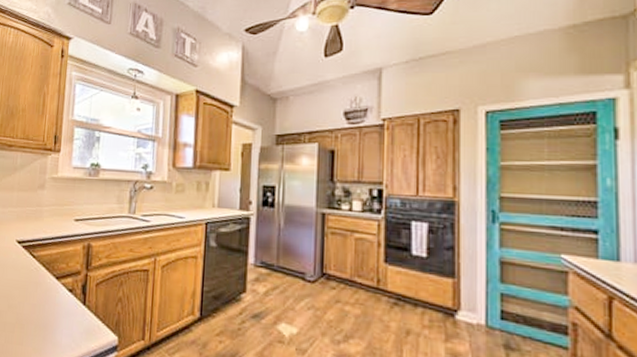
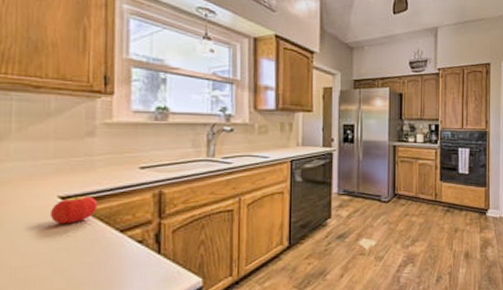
fruit: none [9,240,42,266] -> present [49,195,98,224]

